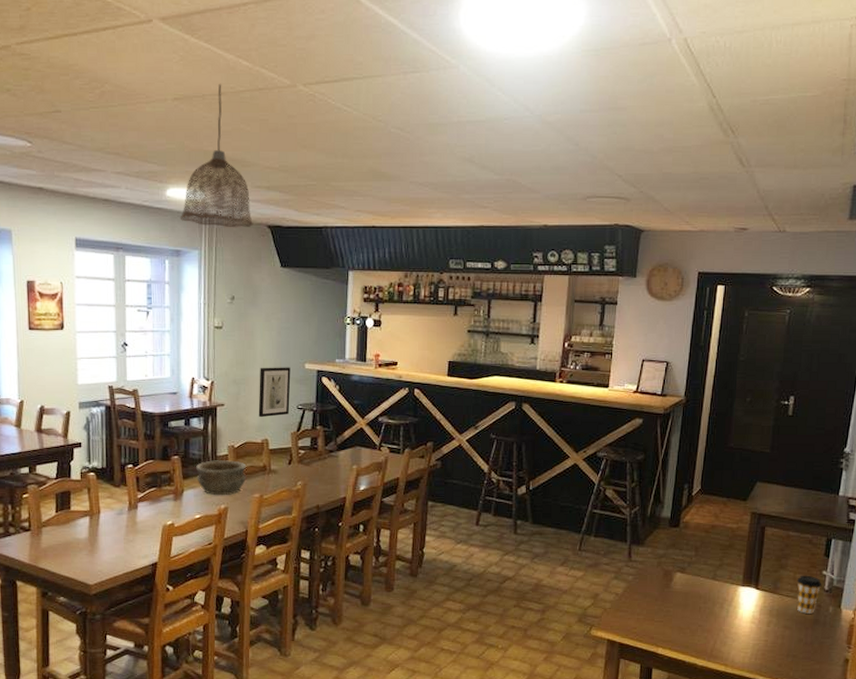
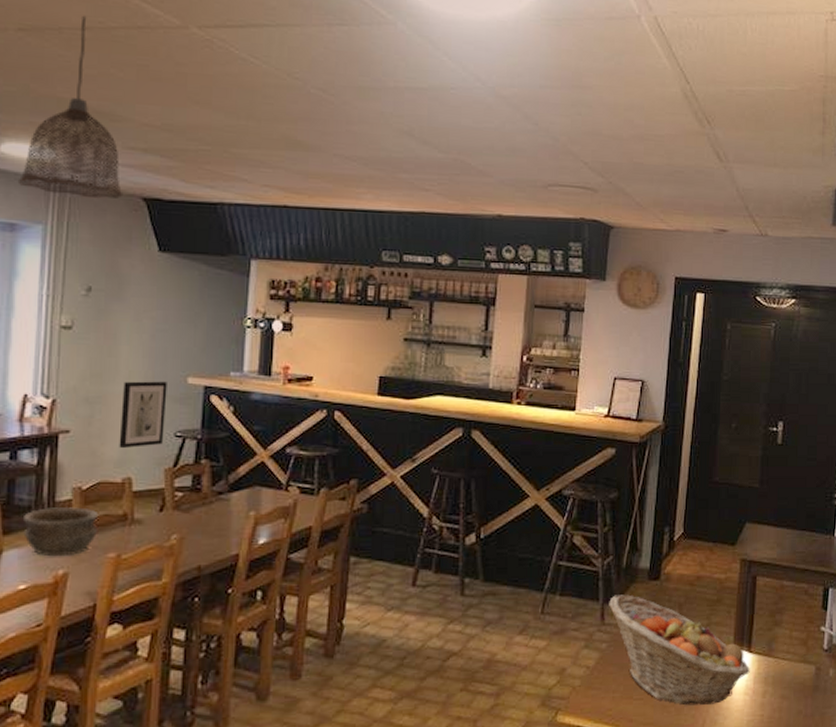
fruit basket: none [635,538,757,629] -> present [609,594,750,706]
coffee cup: present [797,575,822,614] -> none [793,632,821,679]

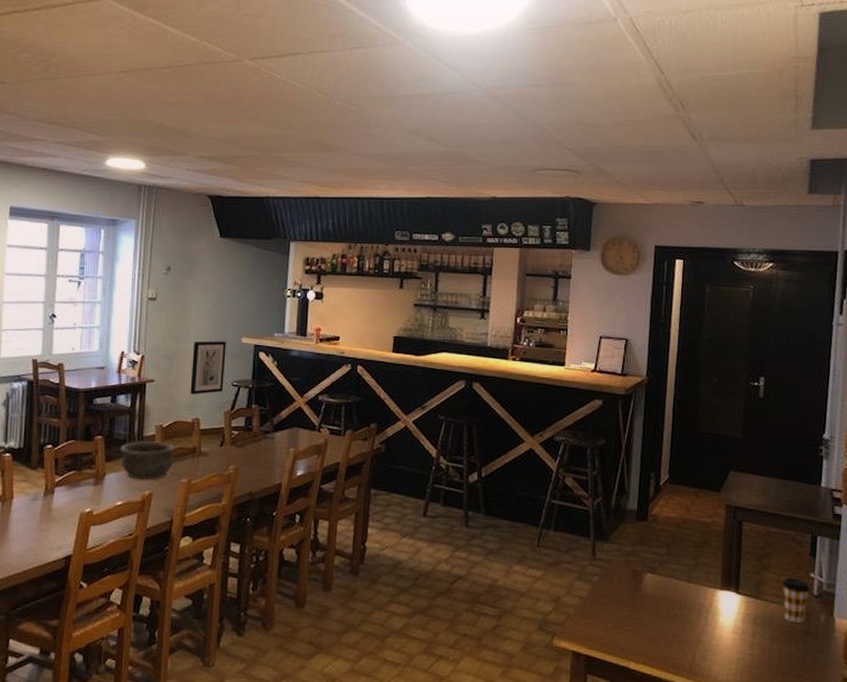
pendant lamp: present [17,15,124,199] -> none [118,57,194,198]
fruit basket: present [609,594,750,706] -> none [599,533,738,640]
coffee cup: none [793,632,821,679] -> present [782,577,810,623]

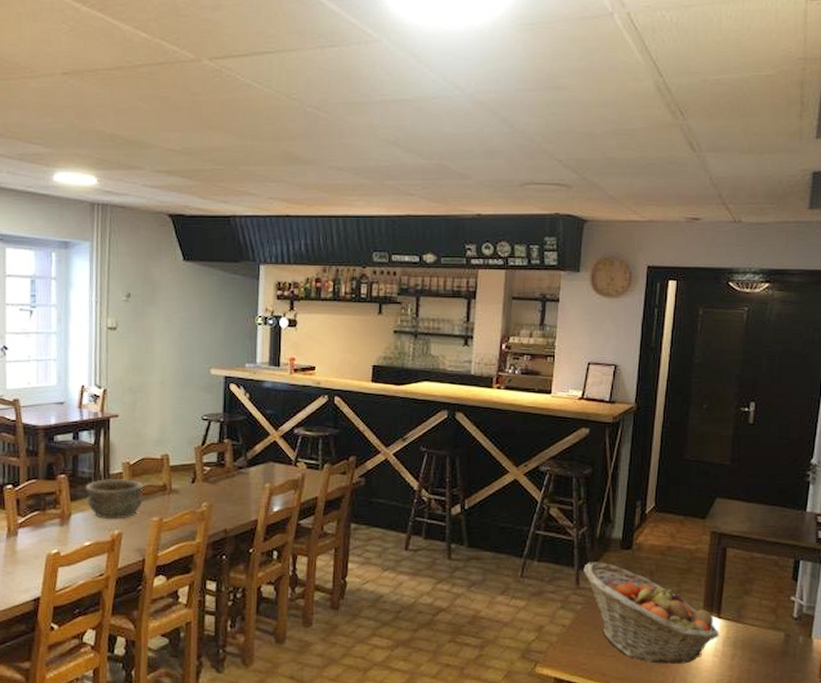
wall art: present [190,341,226,395] -> none [157,373,194,430]
fruit basket: none [599,533,738,640] -> present [583,562,719,664]
coffee cup: present [782,577,810,623] -> none [763,601,790,645]

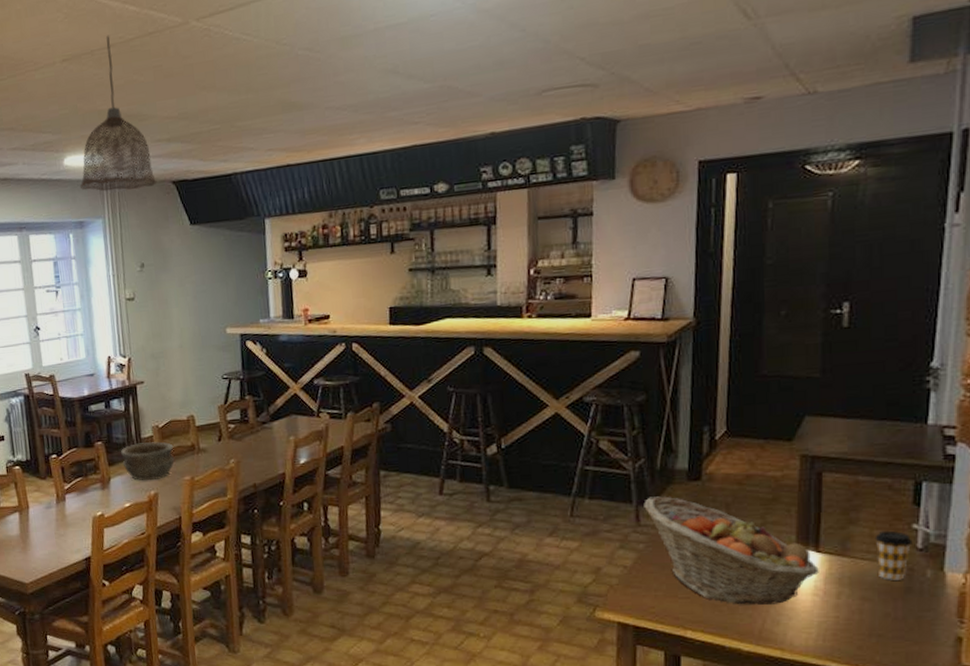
pendant lamp: none [68,56,153,217] -> present [79,35,157,192]
coffee cup: none [763,601,790,645] -> present [875,530,913,580]

